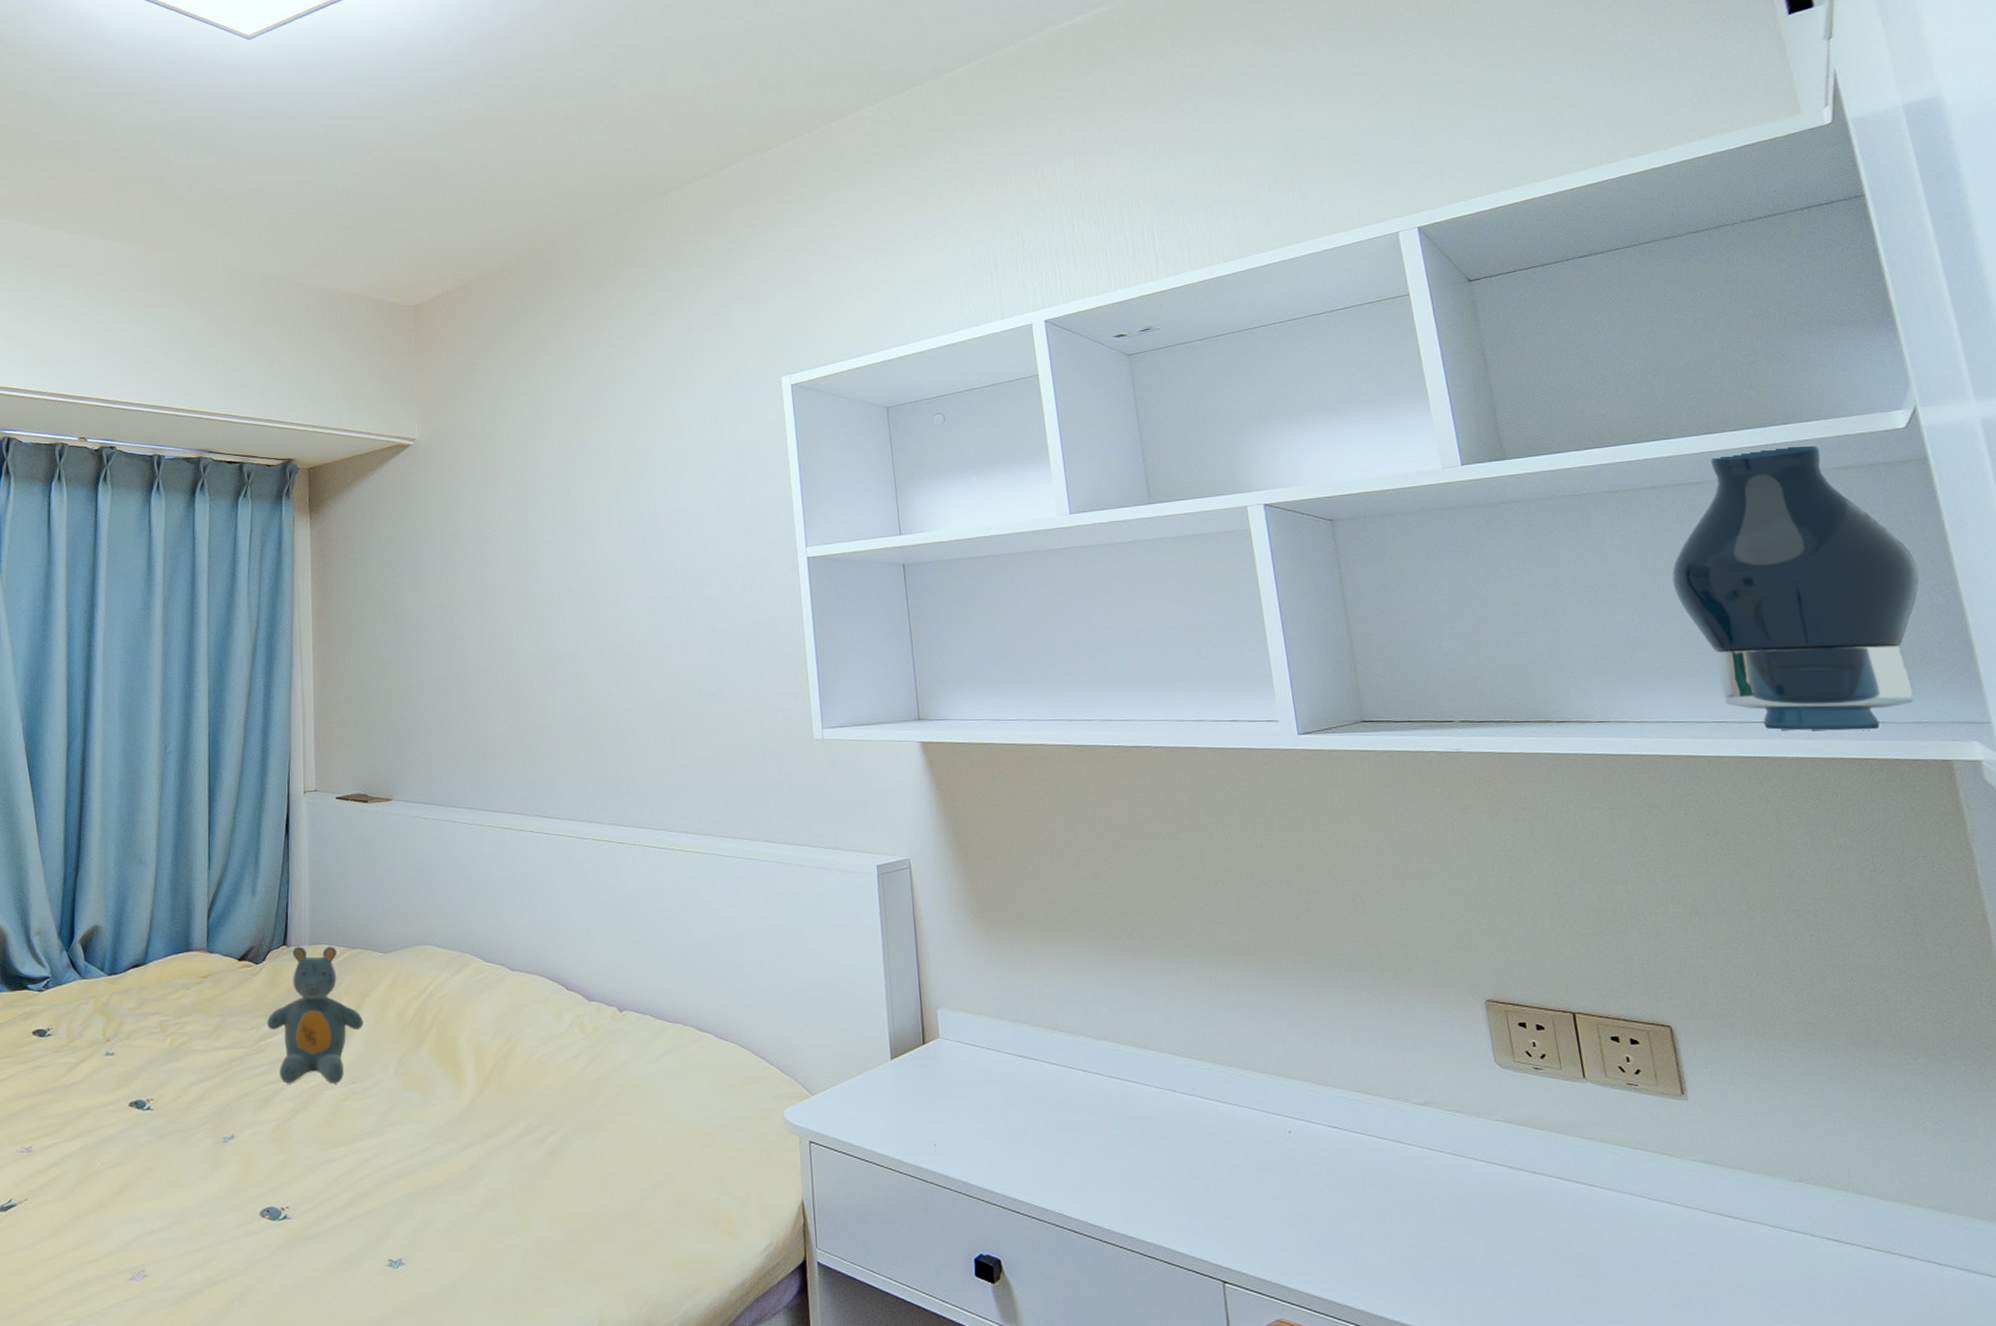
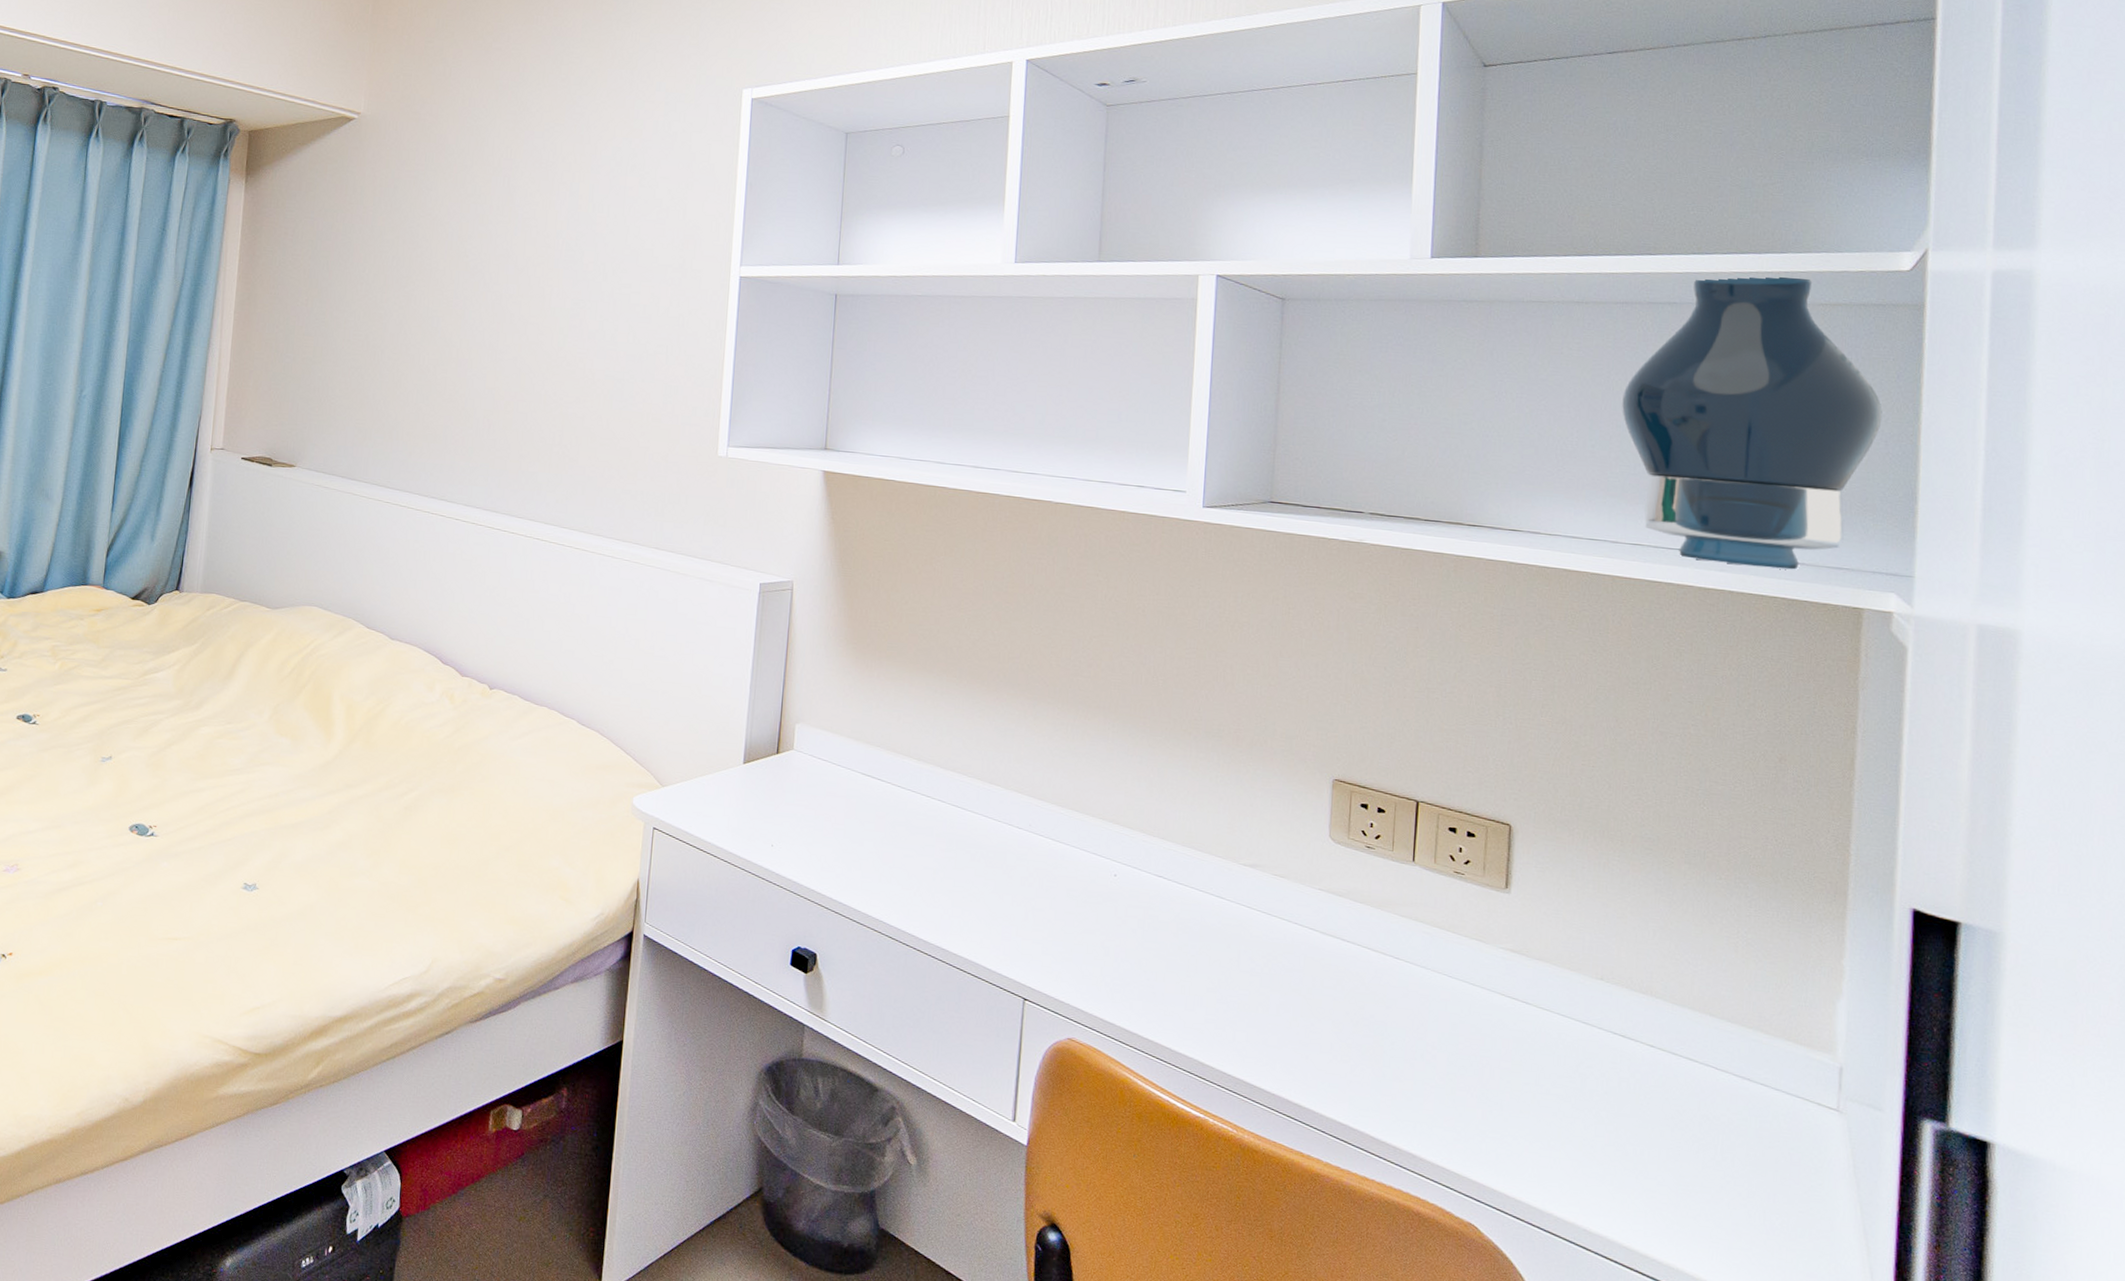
stuffed animal: present [267,946,364,1084] -> none [153,593,245,722]

